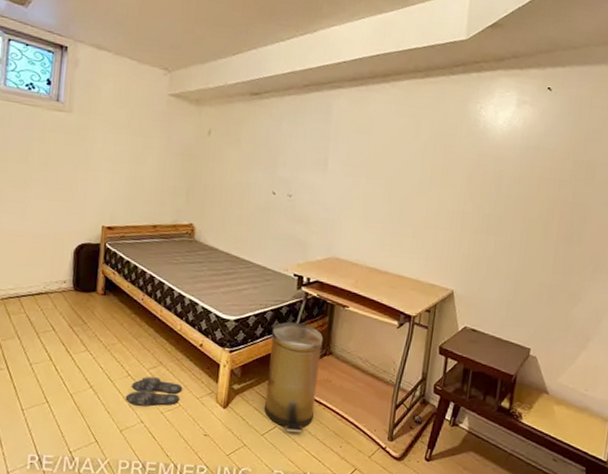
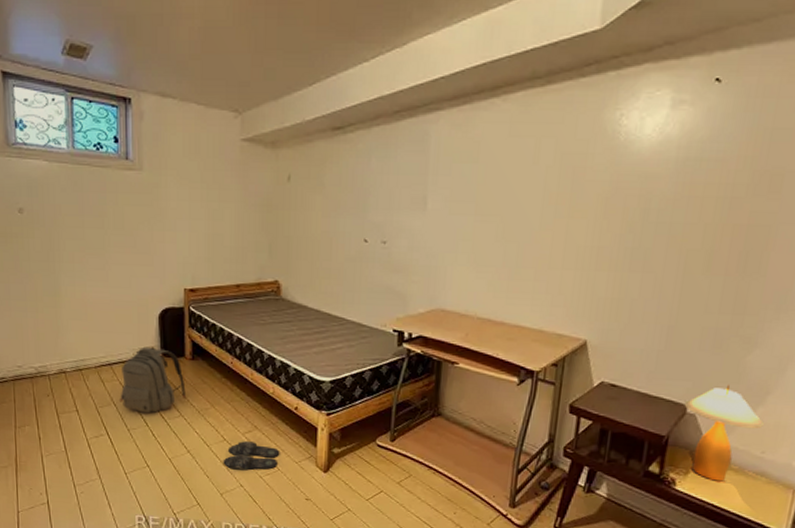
backpack: none [25,280,95,348] -> present [120,346,186,413]
pedal bin: present [264,321,324,434] -> none [368,381,430,499]
table lamp: none [528,331,587,415] -> present [684,384,765,482]

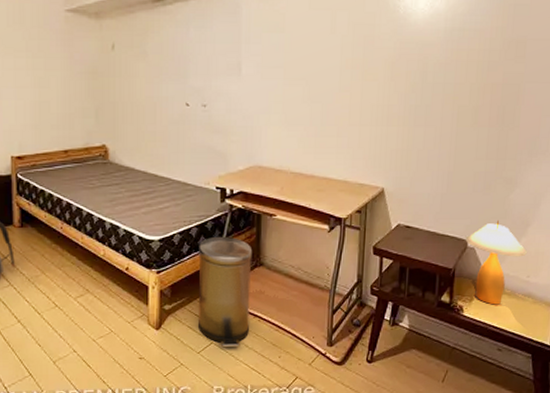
slippers: present [224,441,279,471] -> none [56,306,111,336]
pedal bin: none [368,381,430,499] -> present [198,236,253,348]

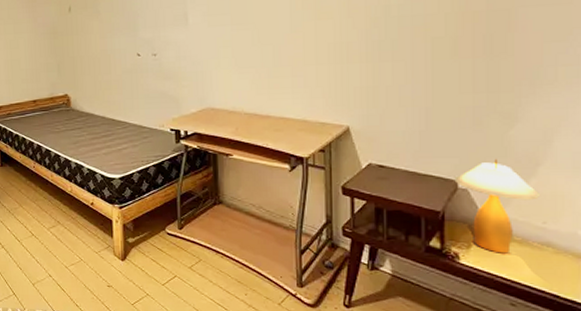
pedal bin: present [198,236,253,348] -> none [157,175,212,282]

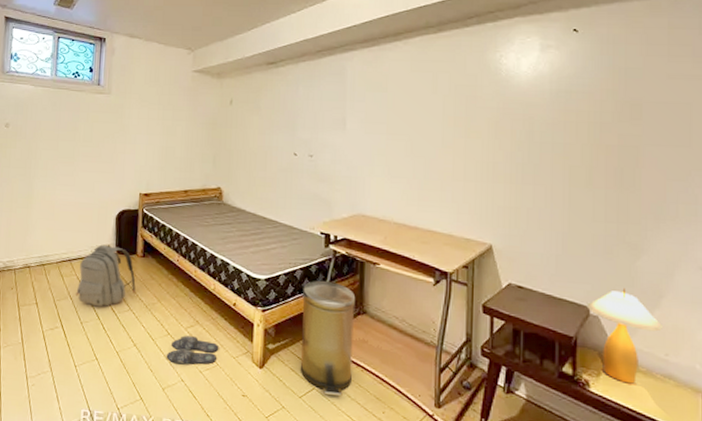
slippers: none [33,235,80,262] -> present [167,335,218,365]
pedal bin: none [157,175,212,282] -> present [301,280,356,397]

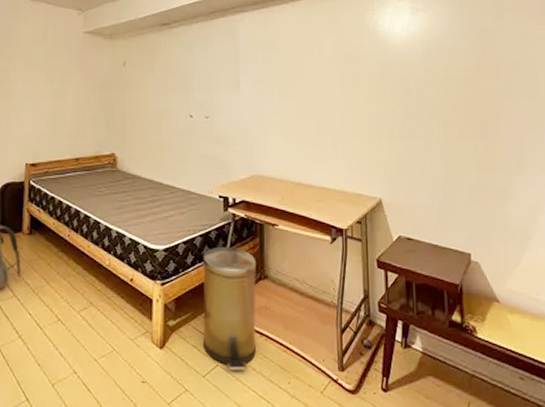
slippers: present [167,335,218,365] -> none [57,320,114,354]
table lamp: present [586,287,664,384] -> none [468,232,533,326]

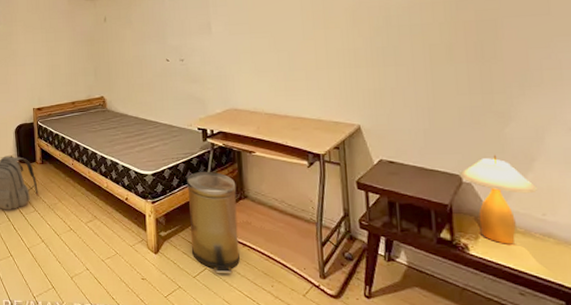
table lamp: none [468,232,533,326] -> present [458,154,539,244]

